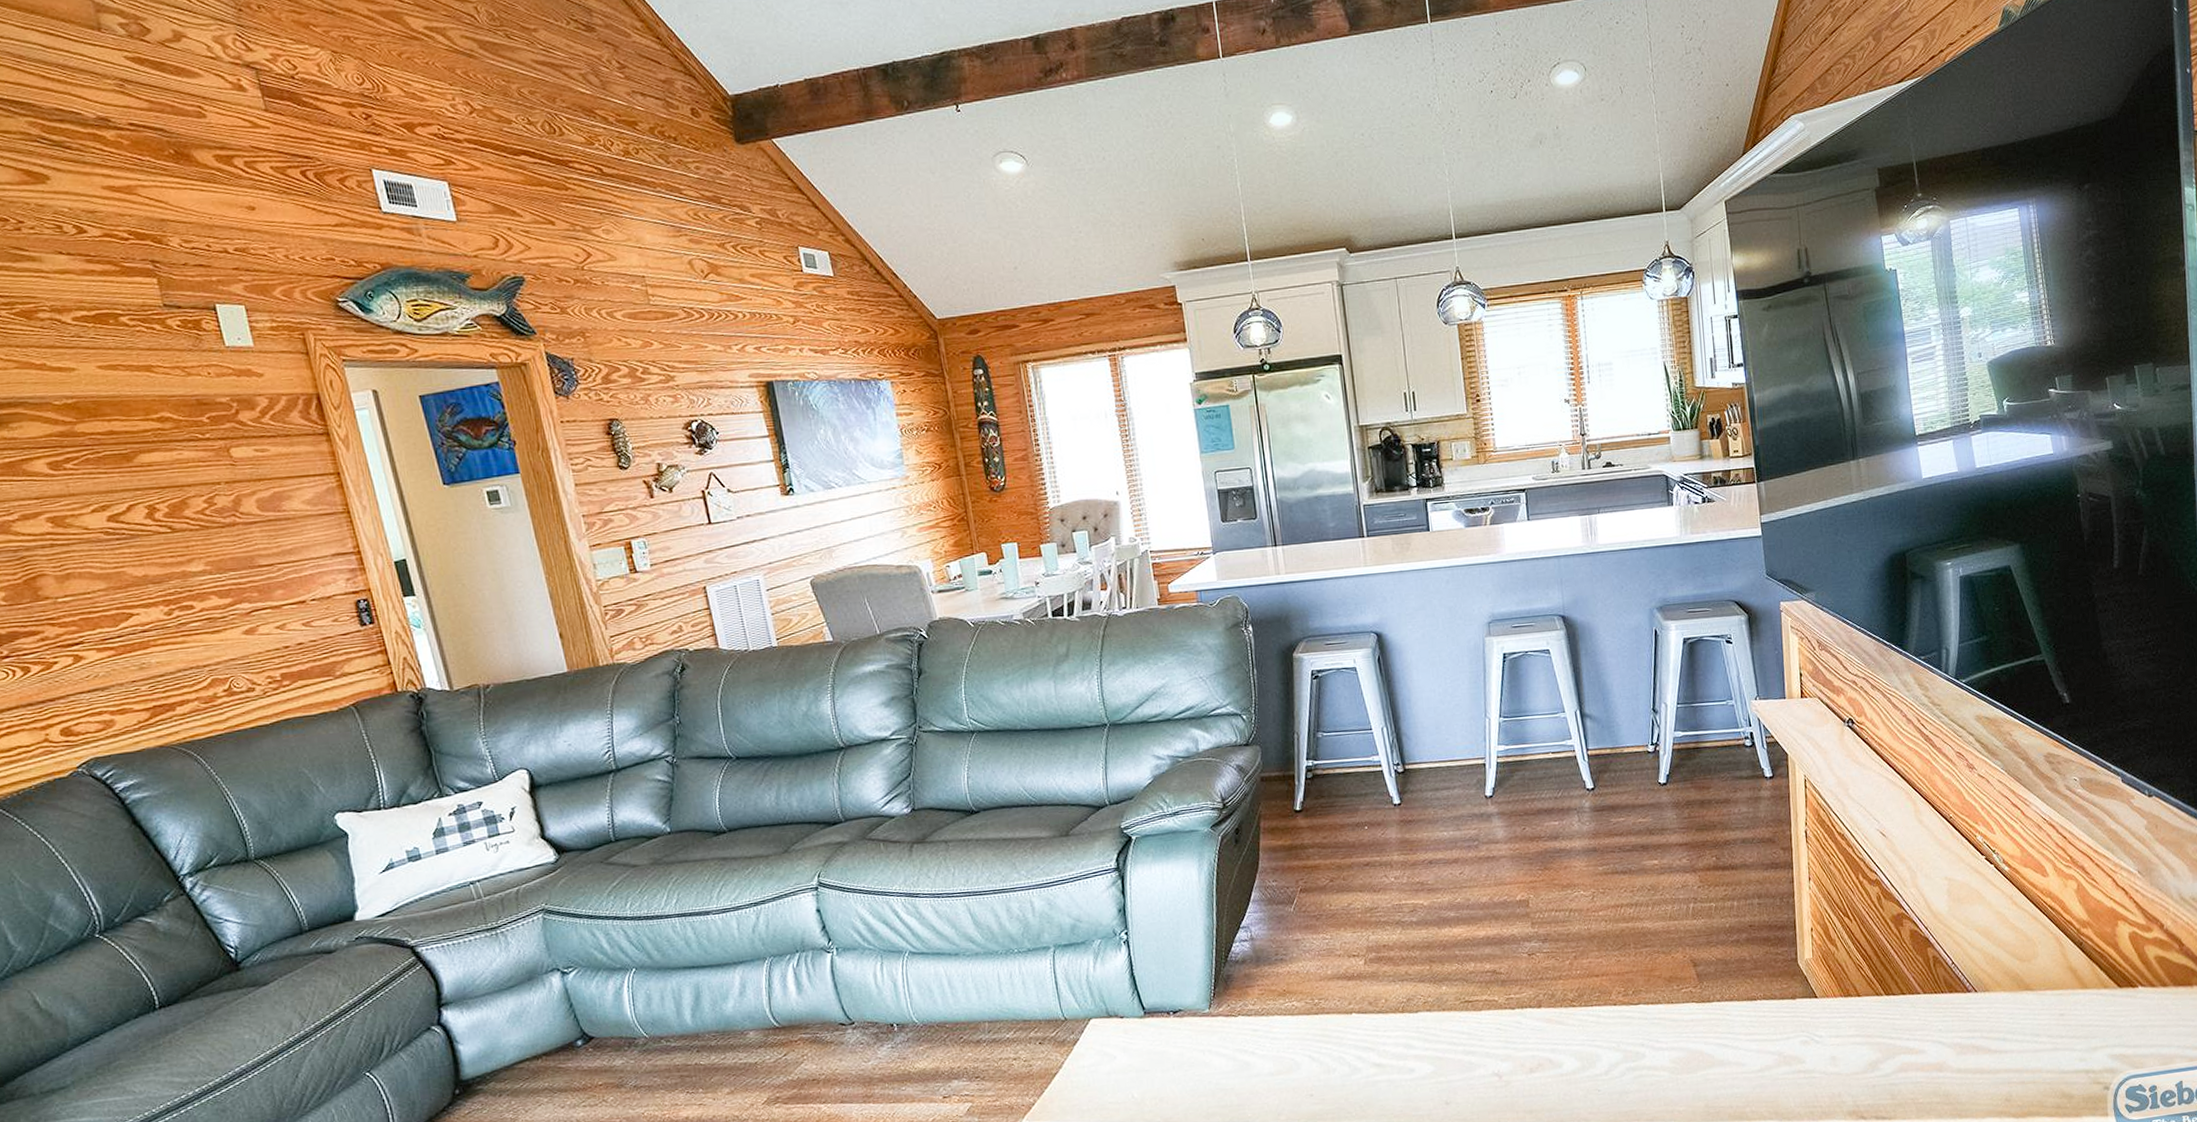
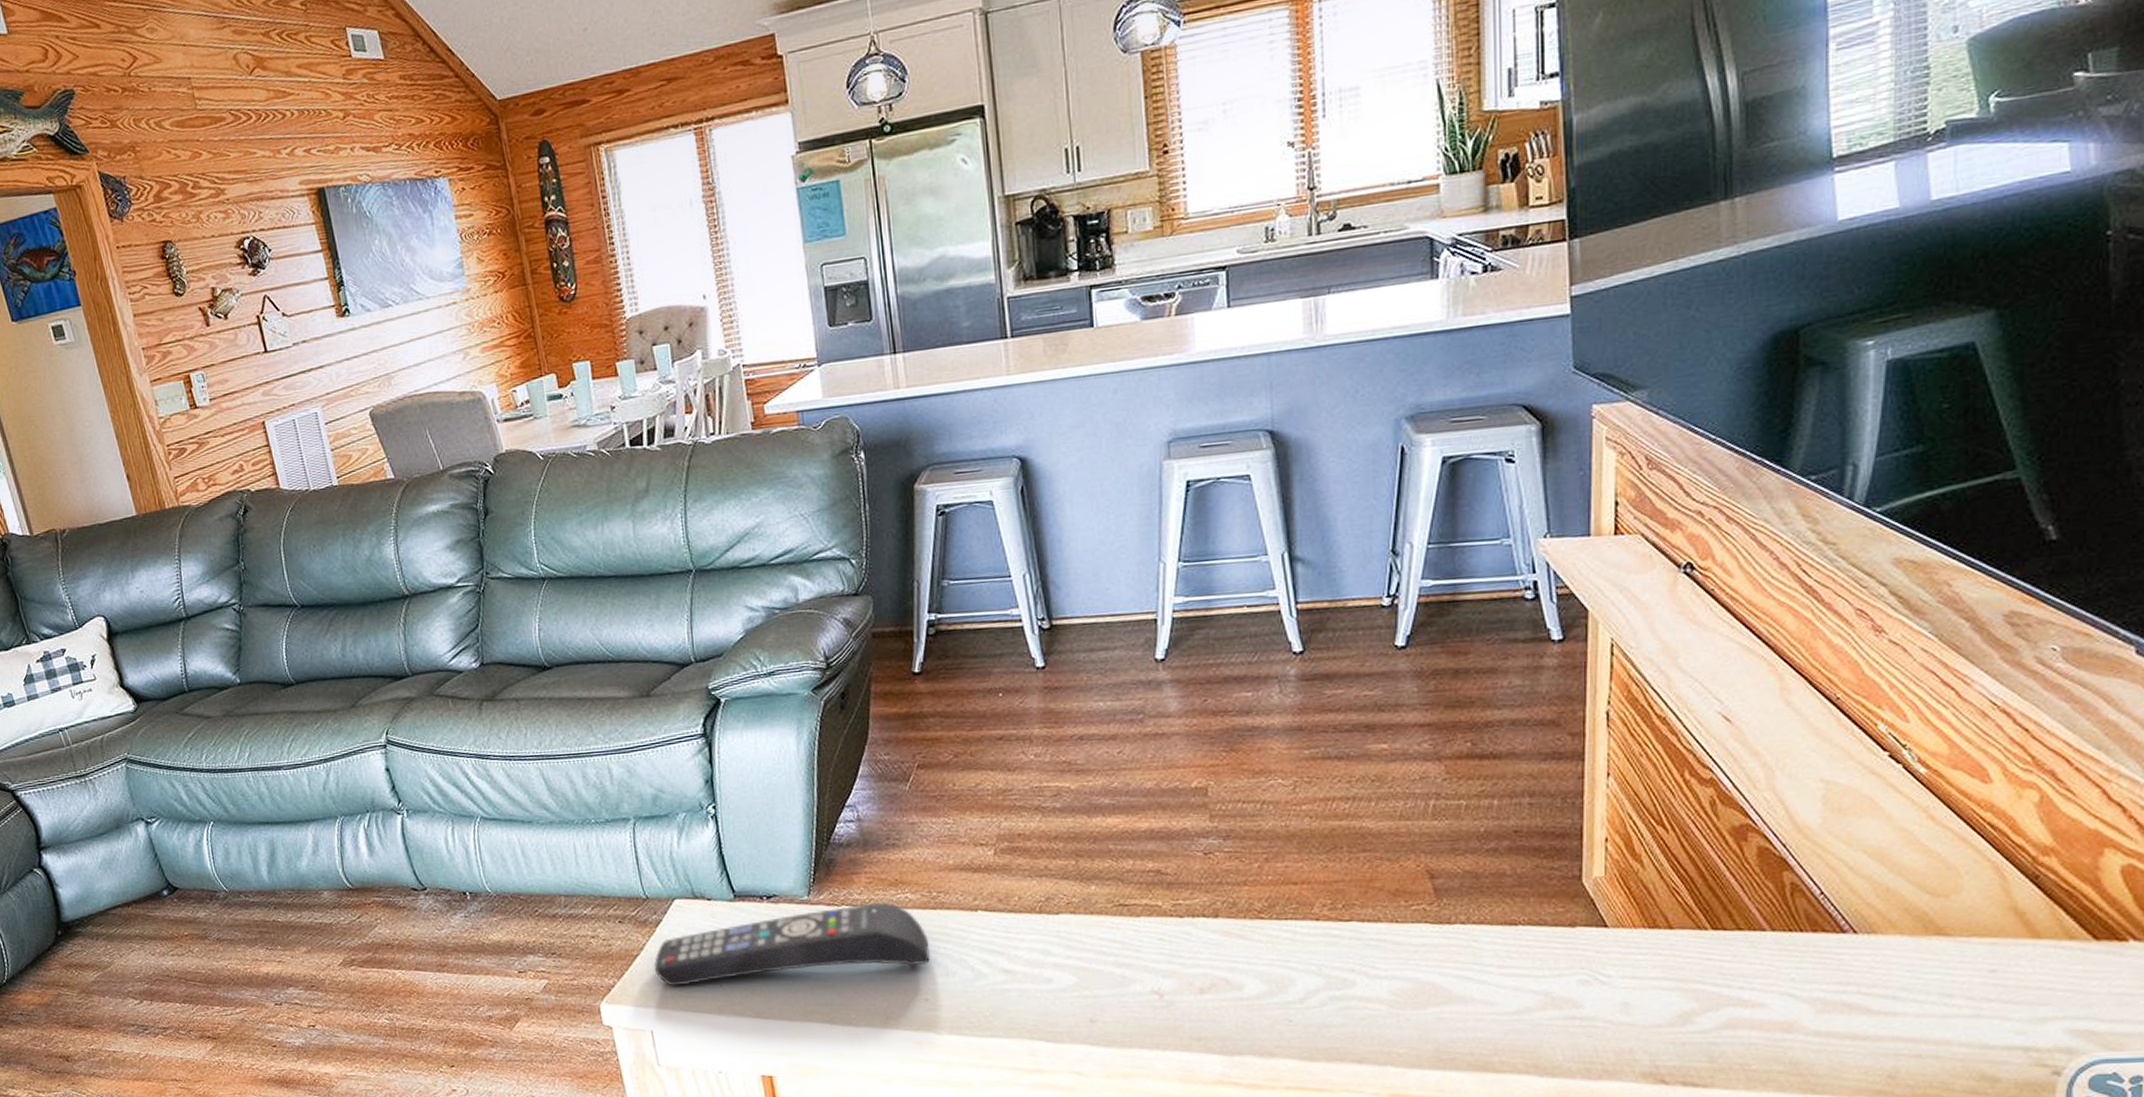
remote control: none [1071,1011,1315,1100] -> present [654,903,931,987]

